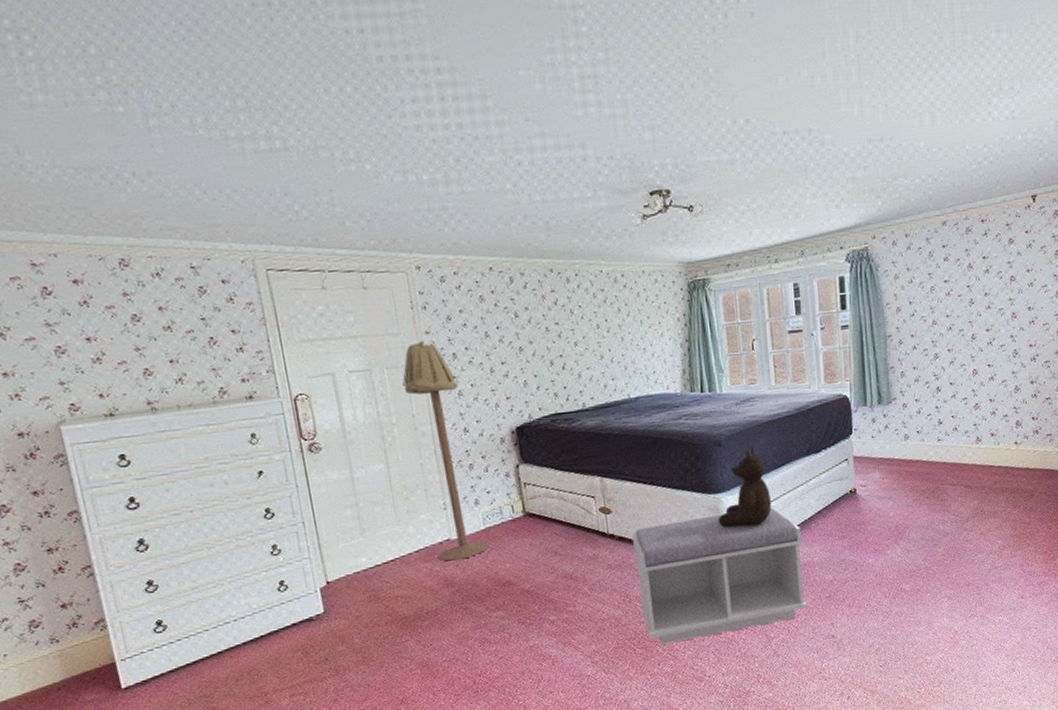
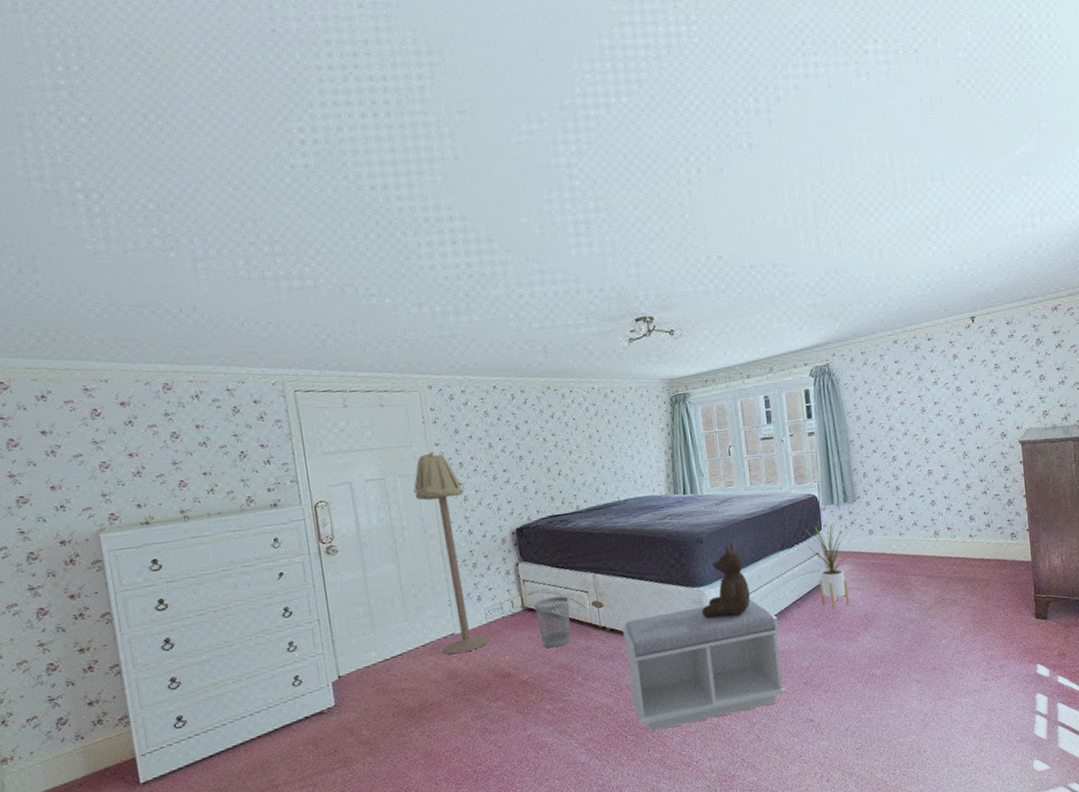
wastebasket: none [536,501,576,556] -> present [534,596,571,648]
house plant: none [833,424,884,520] -> present [805,521,851,610]

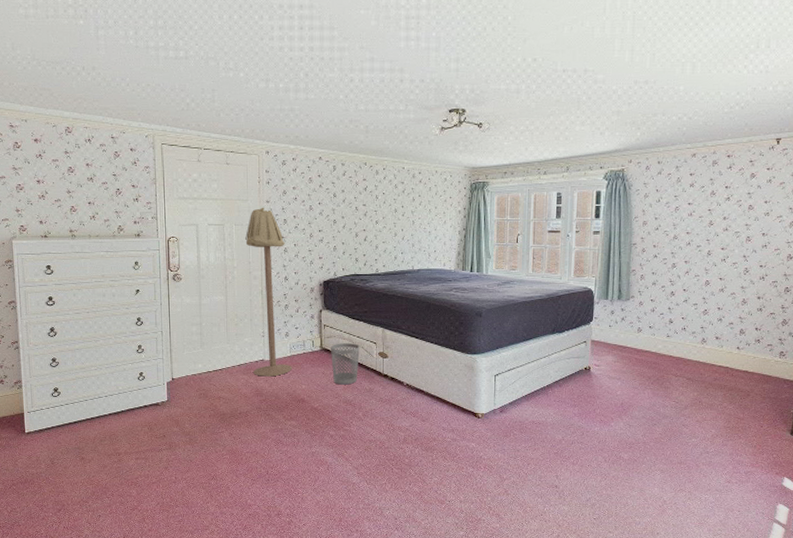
bench: present [621,599,787,732] -> none [401,371,539,469]
teddy bear: present [701,542,751,619] -> none [471,319,517,384]
house plant: present [805,521,851,610] -> none [576,313,620,394]

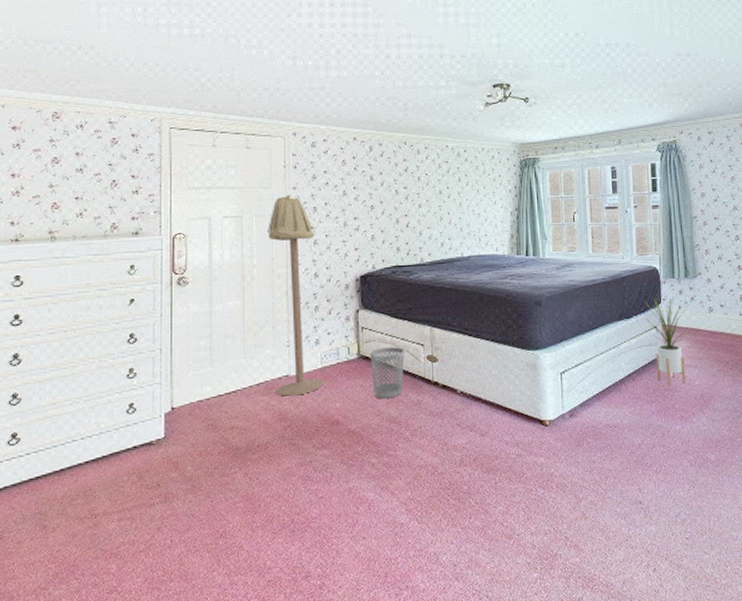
house plant: none [576,313,620,394] -> present [644,294,690,386]

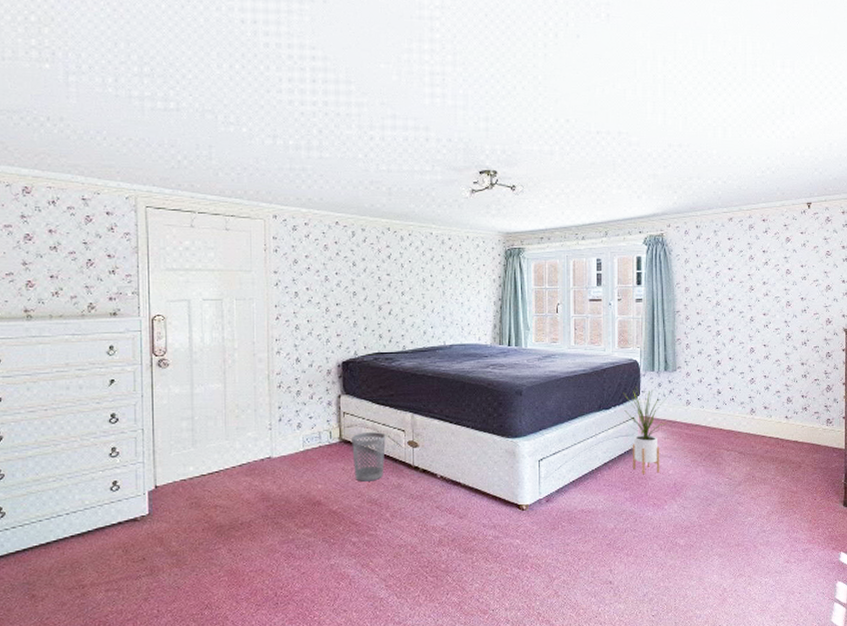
floor lamp: present [268,194,324,396] -> none [248,278,306,477]

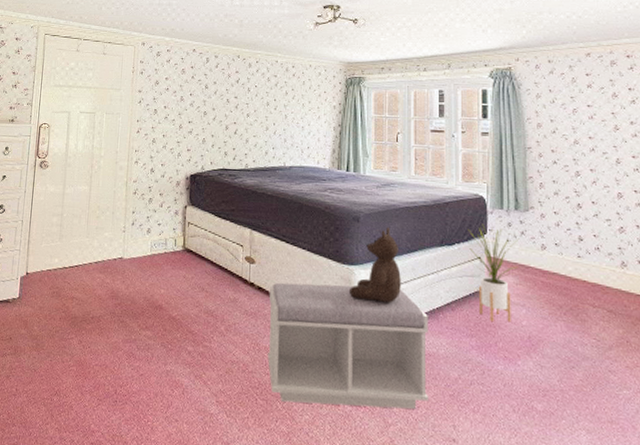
wastebasket: present [352,432,386,482] -> none [193,243,225,292]
bench: none [434,455,589,575] -> present [268,282,429,409]
teddy bear: none [513,397,562,470] -> present [348,227,401,304]

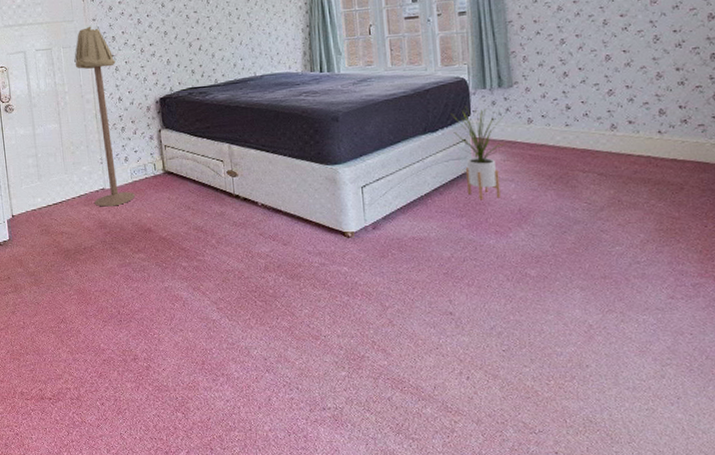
floor lamp: none [110,96,154,278] -> present [74,26,135,207]
bench: present [268,282,429,409] -> none [254,181,424,300]
teddy bear: present [348,227,401,304] -> none [334,122,387,197]

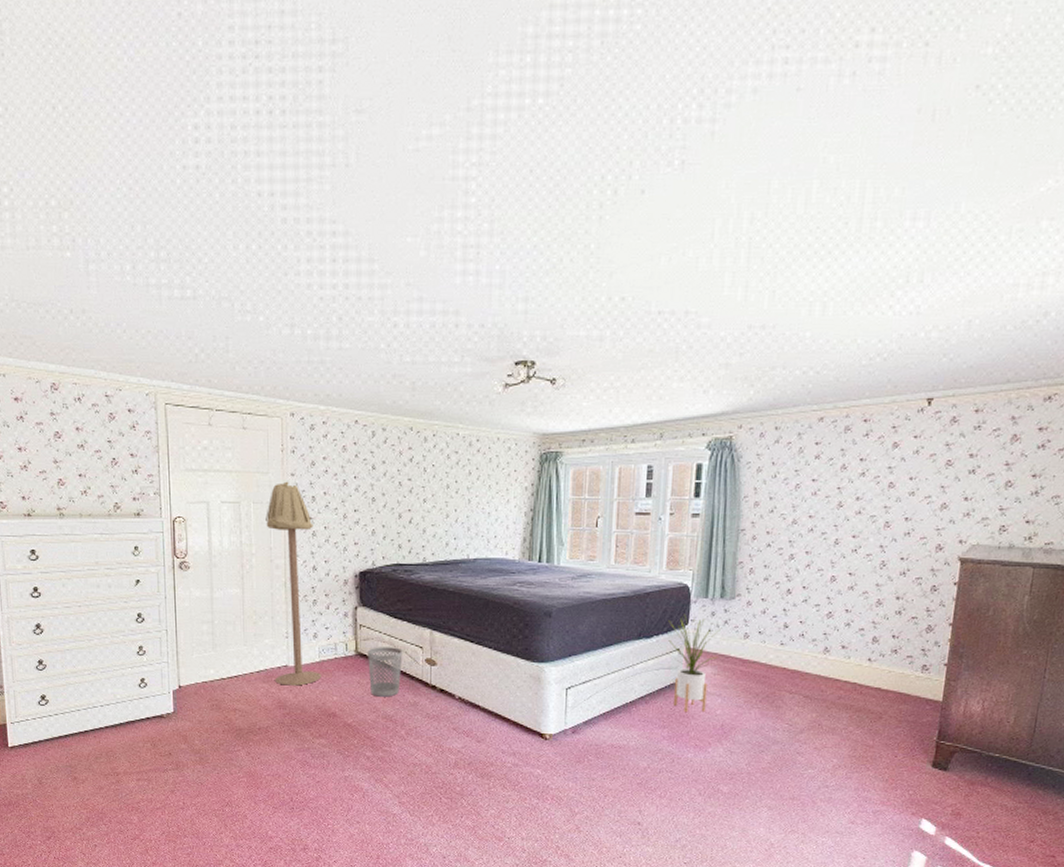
wastebasket: none [174,163,207,210] -> present [368,647,403,697]

